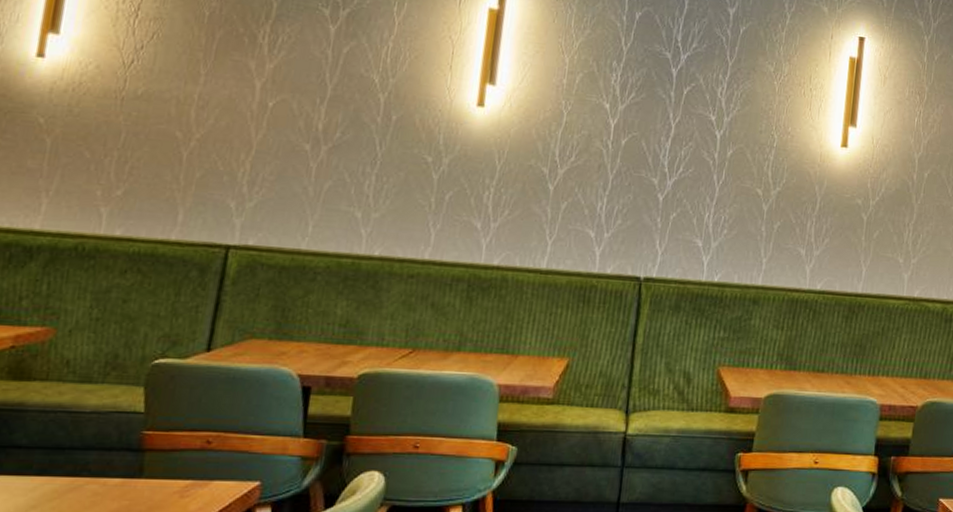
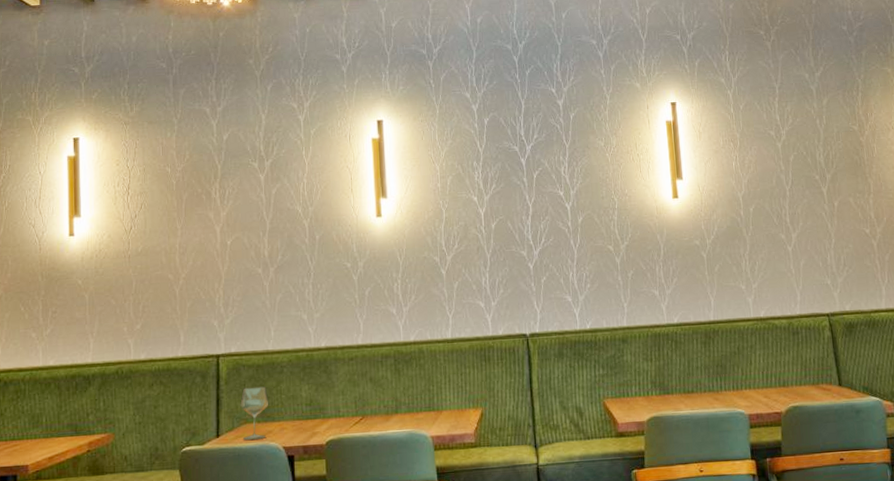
wine glass: none [243,293,290,361] -> present [240,386,269,440]

